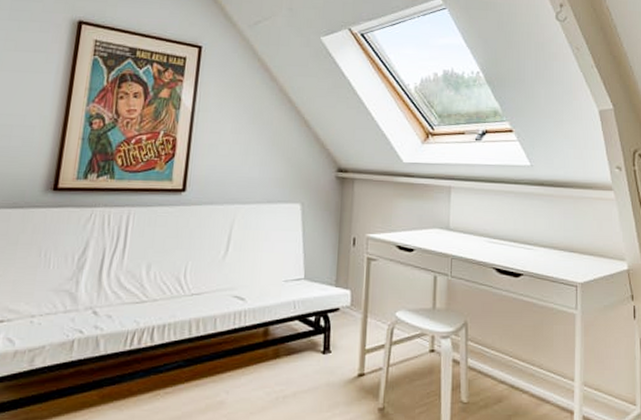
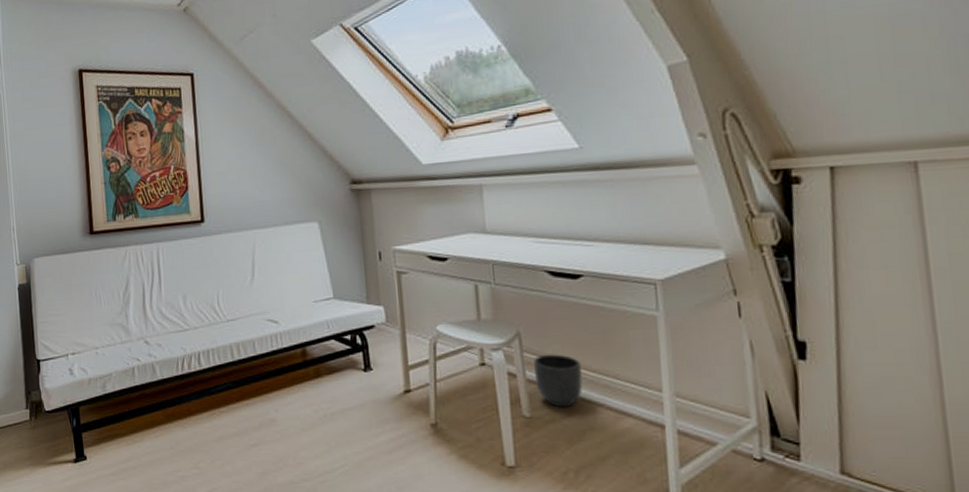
planter: none [475,343,514,394] -> present [534,354,583,408]

